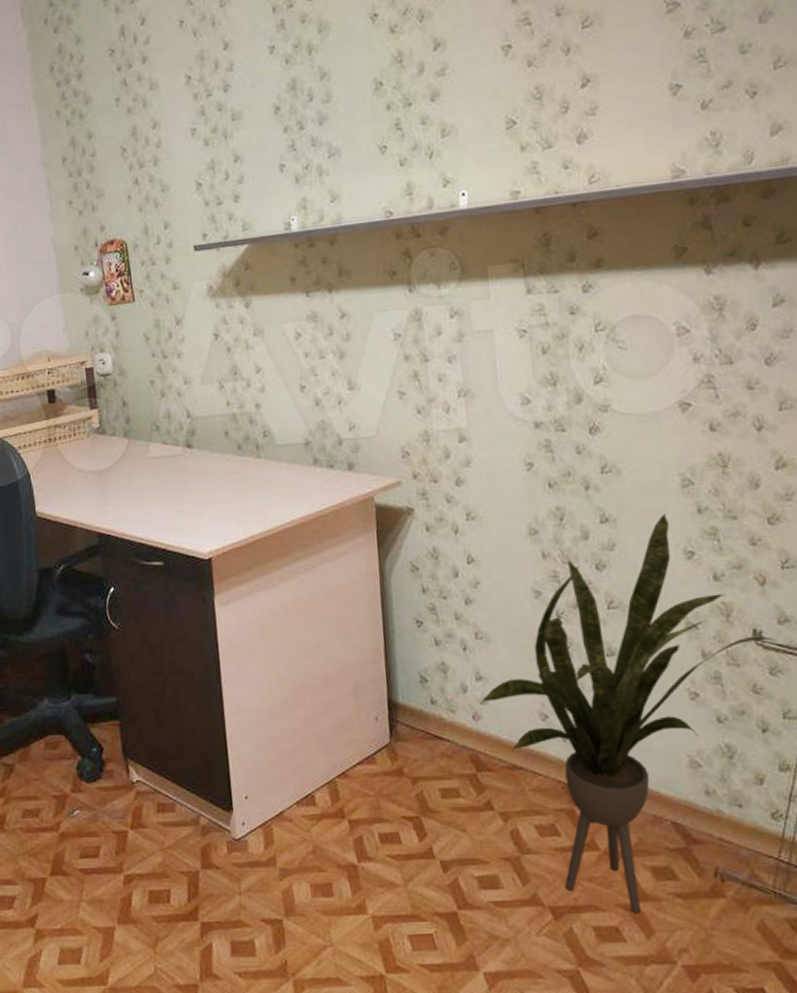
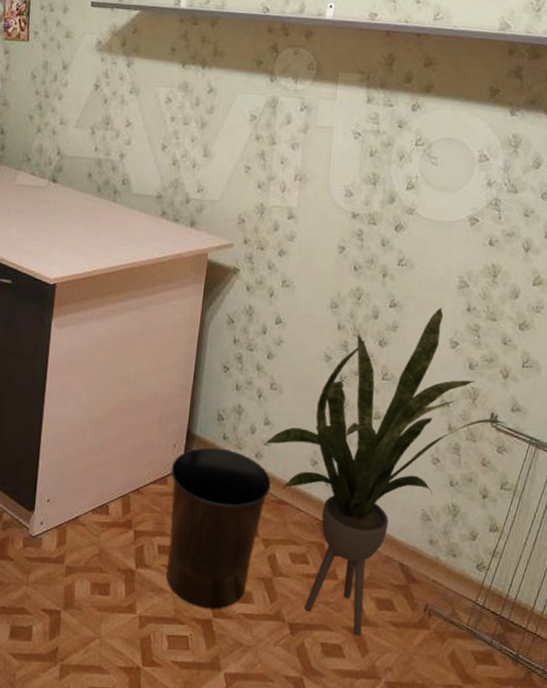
waste bin: none [377,714,499,899] -> present [166,447,272,609]

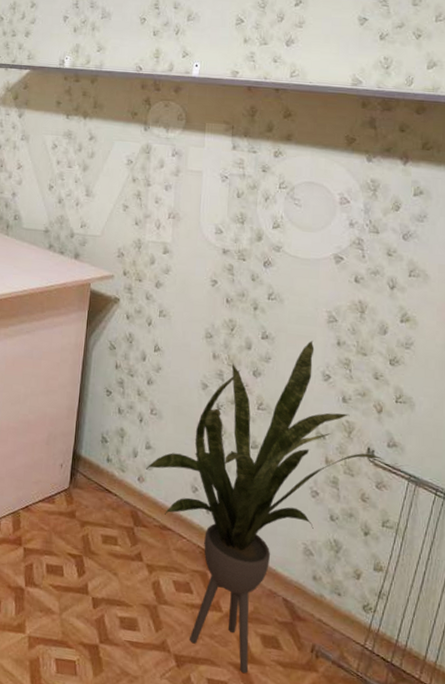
waste bin: present [166,447,272,609] -> none [54,468,154,634]

